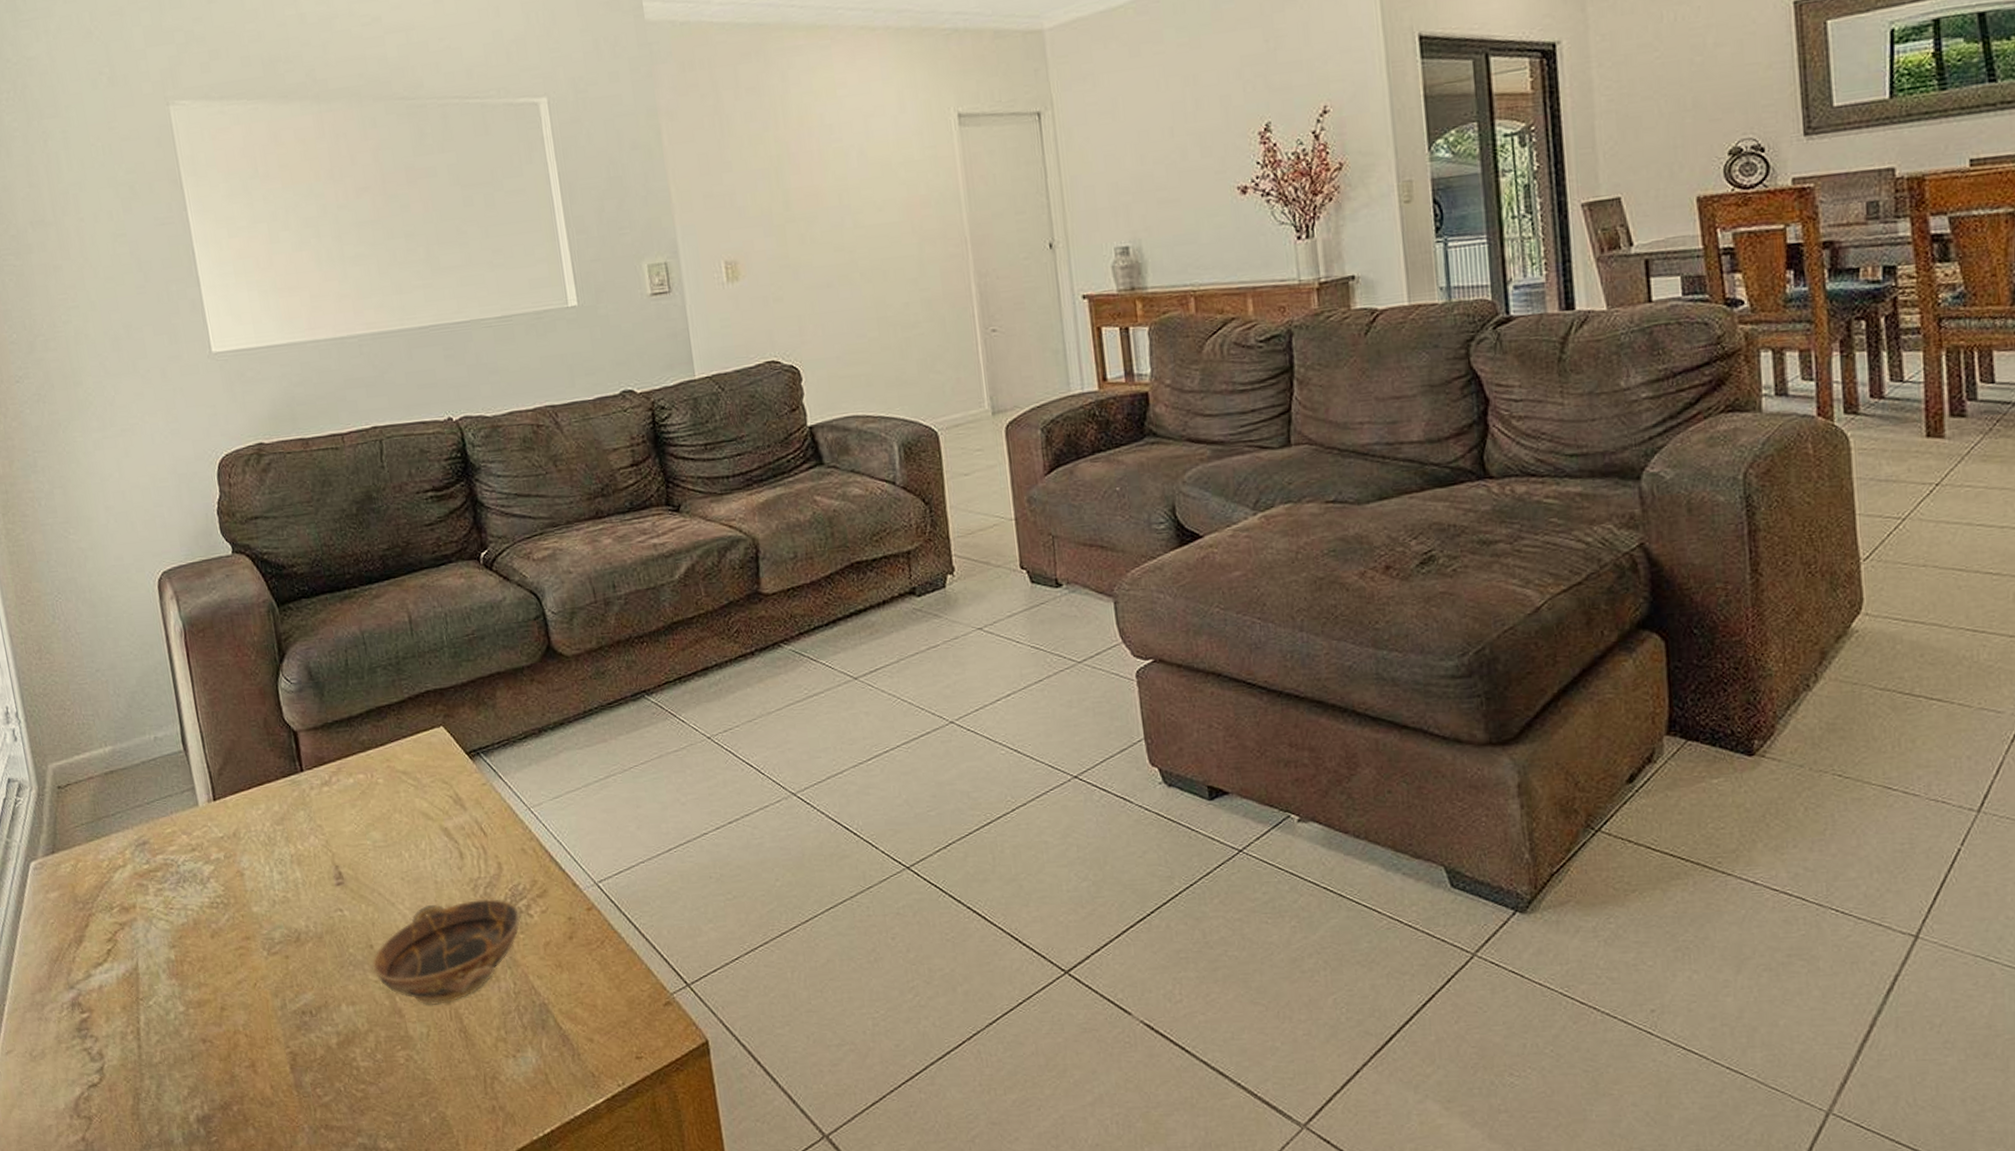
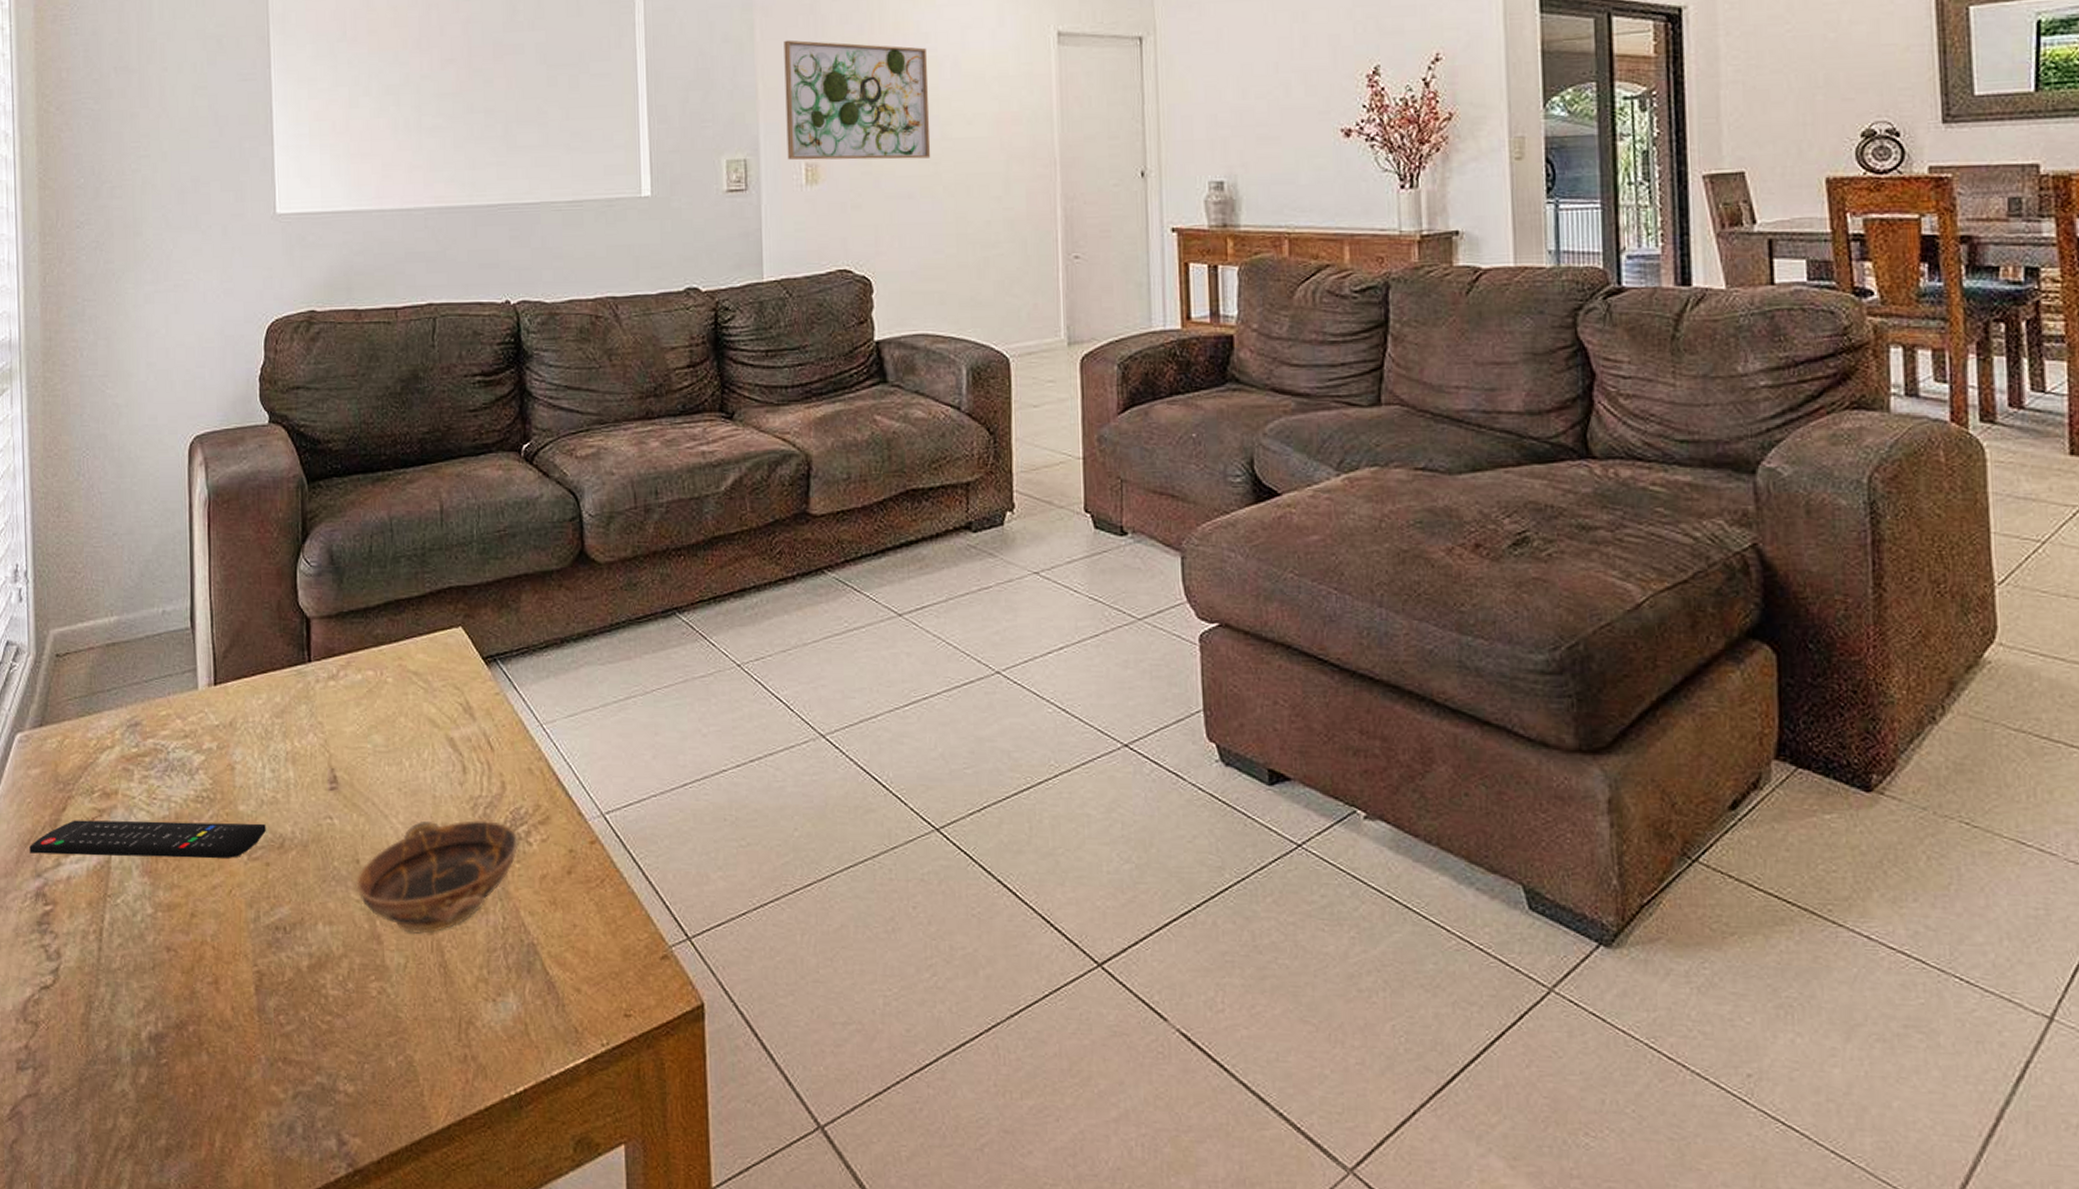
remote control: none [59,921,281,969] -> present [30,820,266,858]
wall art: none [691,139,846,260] -> present [784,40,931,160]

